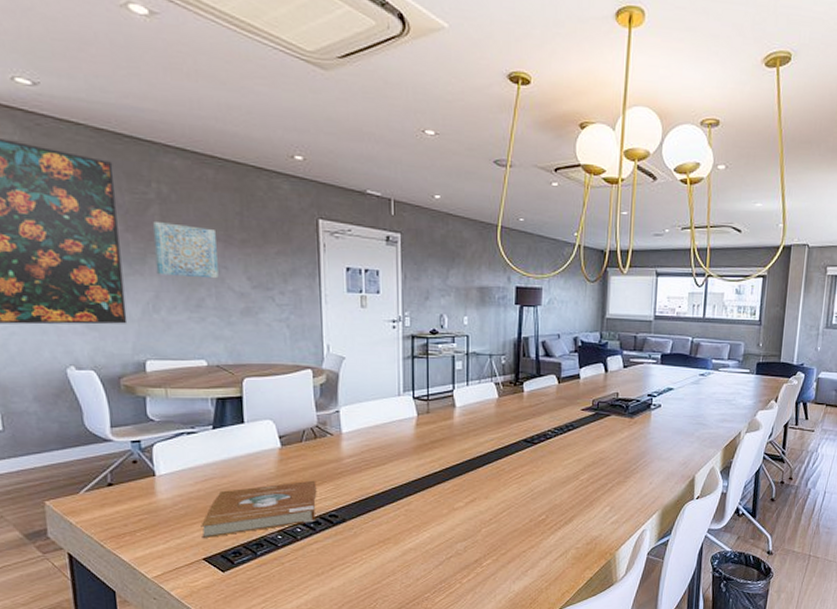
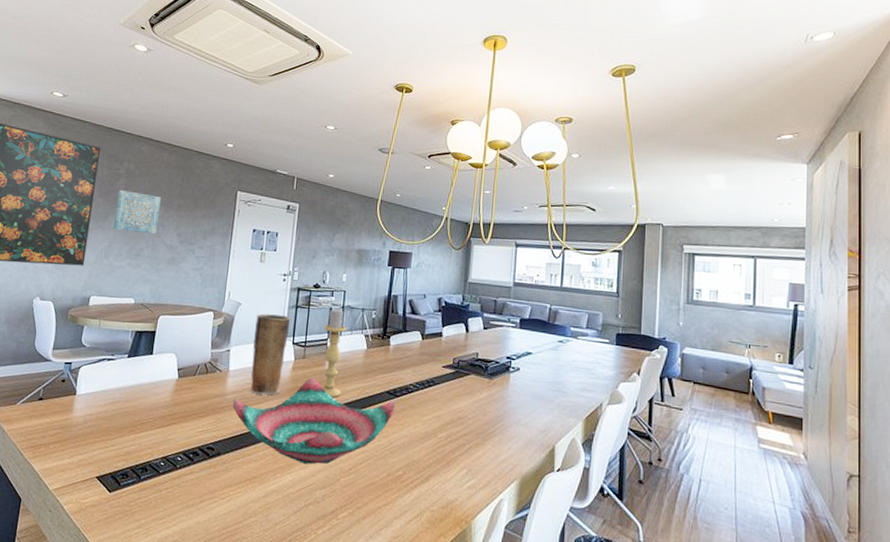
book: present [201,480,317,539] -> none [99,412,201,458]
decorative bowl: none [353,432,535,520] -> present [233,377,397,465]
vase: none [366,367,408,455] -> present [250,313,291,396]
candle holder: none [448,356,474,451] -> present [322,309,347,398]

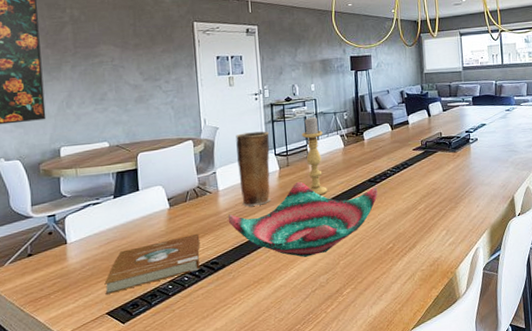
book: none [99,412,201,458] -> present [104,233,200,295]
wall art: present [113,189,161,234] -> none [66,37,118,79]

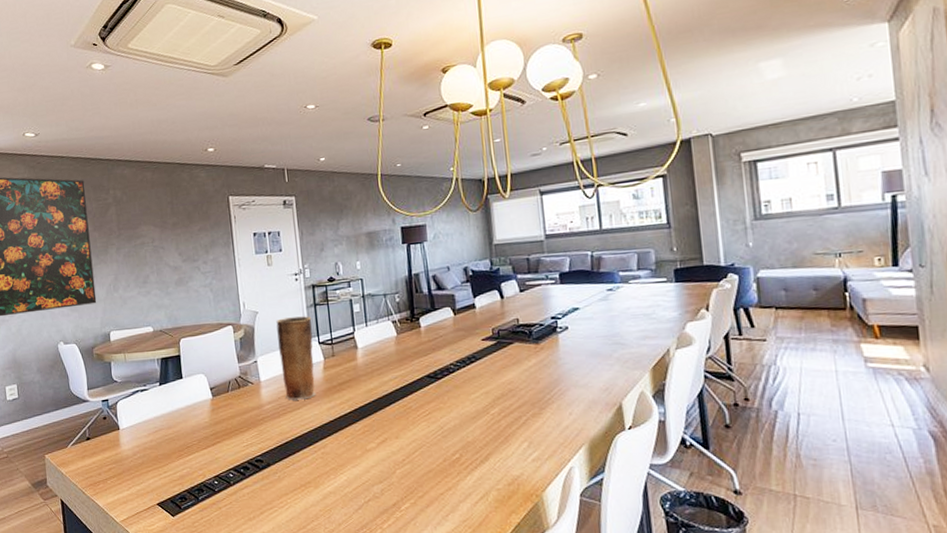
book: present [104,233,200,295] -> none [154,427,244,485]
decorative bowl: present [229,181,378,257] -> none [272,374,440,462]
candle holder: present [302,116,328,196] -> none [347,299,379,391]

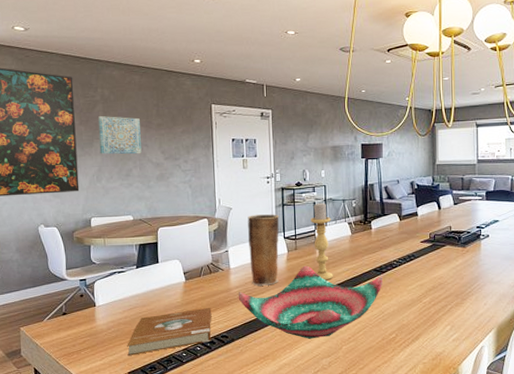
wall art: none [111,218,158,261] -> present [97,115,142,155]
book: none [154,427,244,485] -> present [127,307,212,356]
decorative bowl: none [272,374,440,462] -> present [239,265,384,339]
candle holder: none [347,299,379,391] -> present [310,202,333,281]

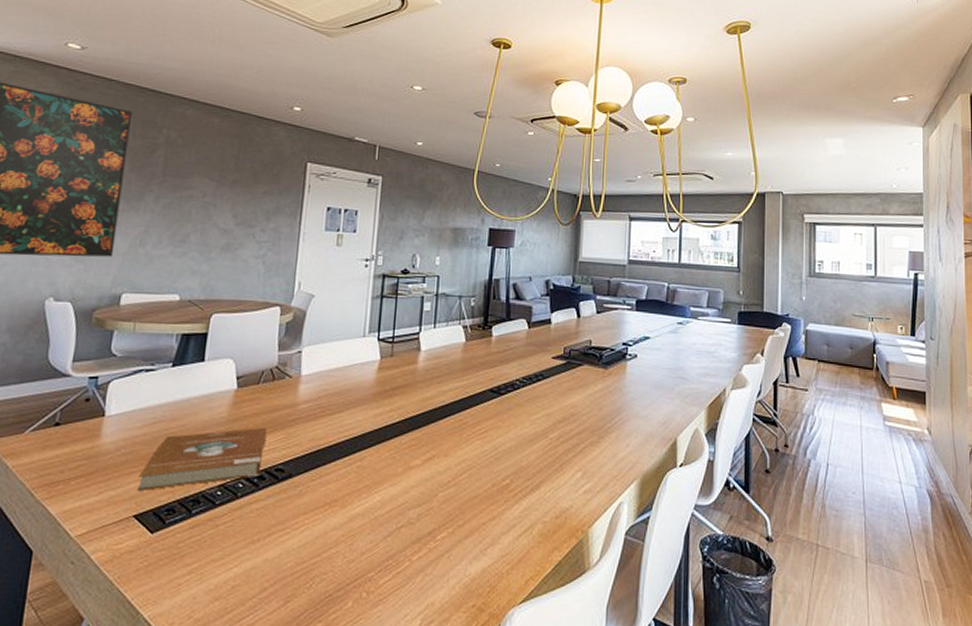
wall art: present [97,115,142,155] -> none [150,162,211,216]
decorative bowl: present [239,265,384,339] -> none [307,378,501,480]
vase: present [247,214,279,286] -> none [327,306,376,402]
candle holder: present [310,202,333,281] -> none [414,297,442,401]

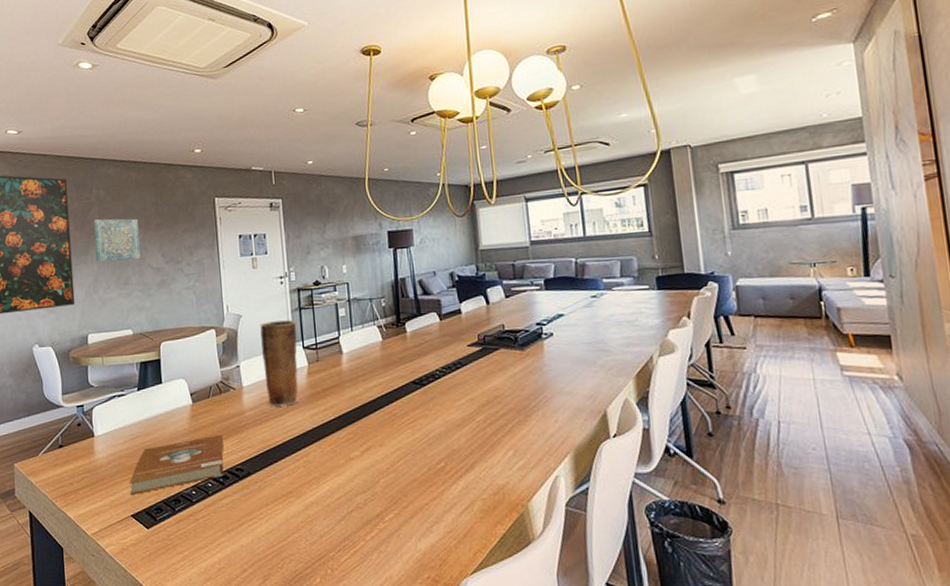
wall art: none [150,162,211,216] -> present [93,218,141,262]
vase: none [327,306,376,402] -> present [260,320,300,407]

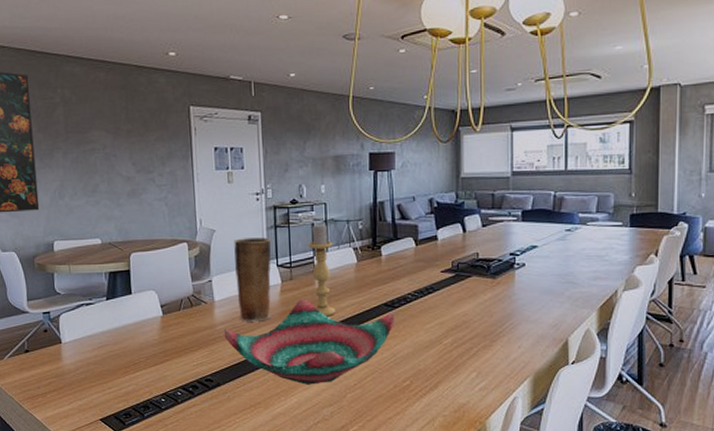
wall art: present [93,218,141,262] -> none [58,120,110,167]
book: present [129,434,224,496] -> none [98,346,194,401]
decorative bowl: none [254,380,425,471] -> present [225,298,396,385]
candle holder: none [333,303,364,398] -> present [308,224,336,317]

